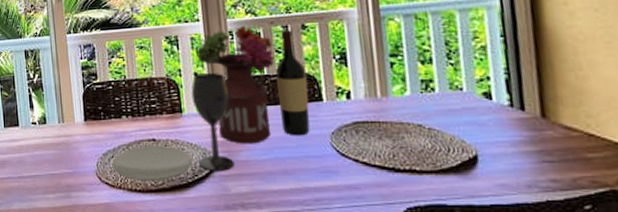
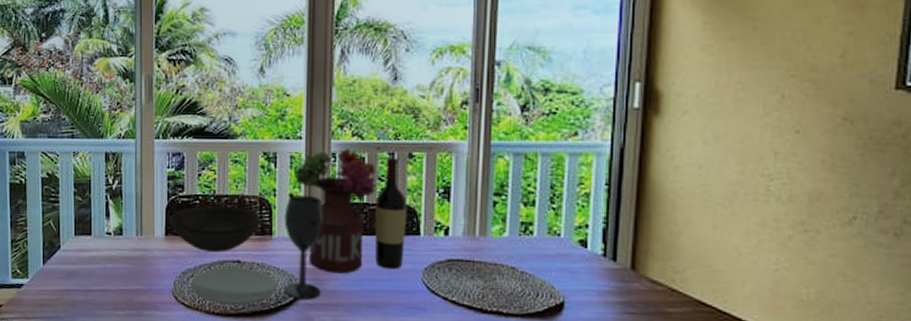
bowl: none [86,89,171,133] -> present [168,206,261,252]

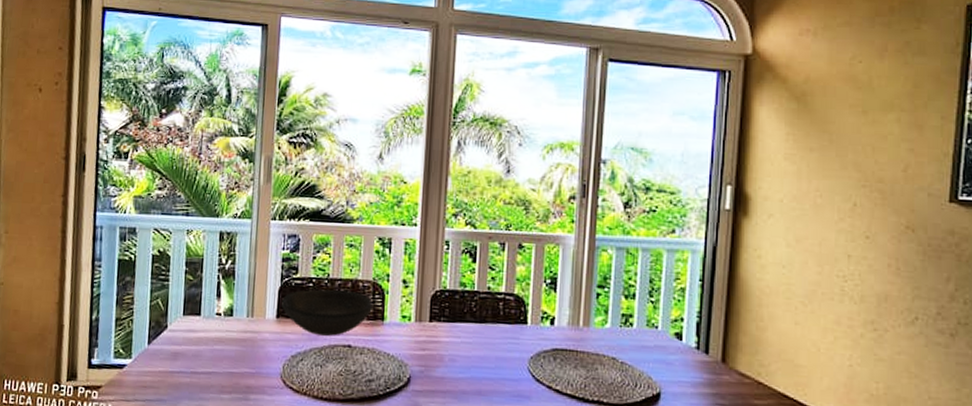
plate: present [190,267,277,305] -> none [299,351,387,391]
wine glass: present [284,195,325,300] -> none [393,281,437,386]
flower arrangement: present [293,148,377,274] -> none [407,236,488,361]
wine bottle: present [374,158,407,270] -> none [484,247,516,358]

